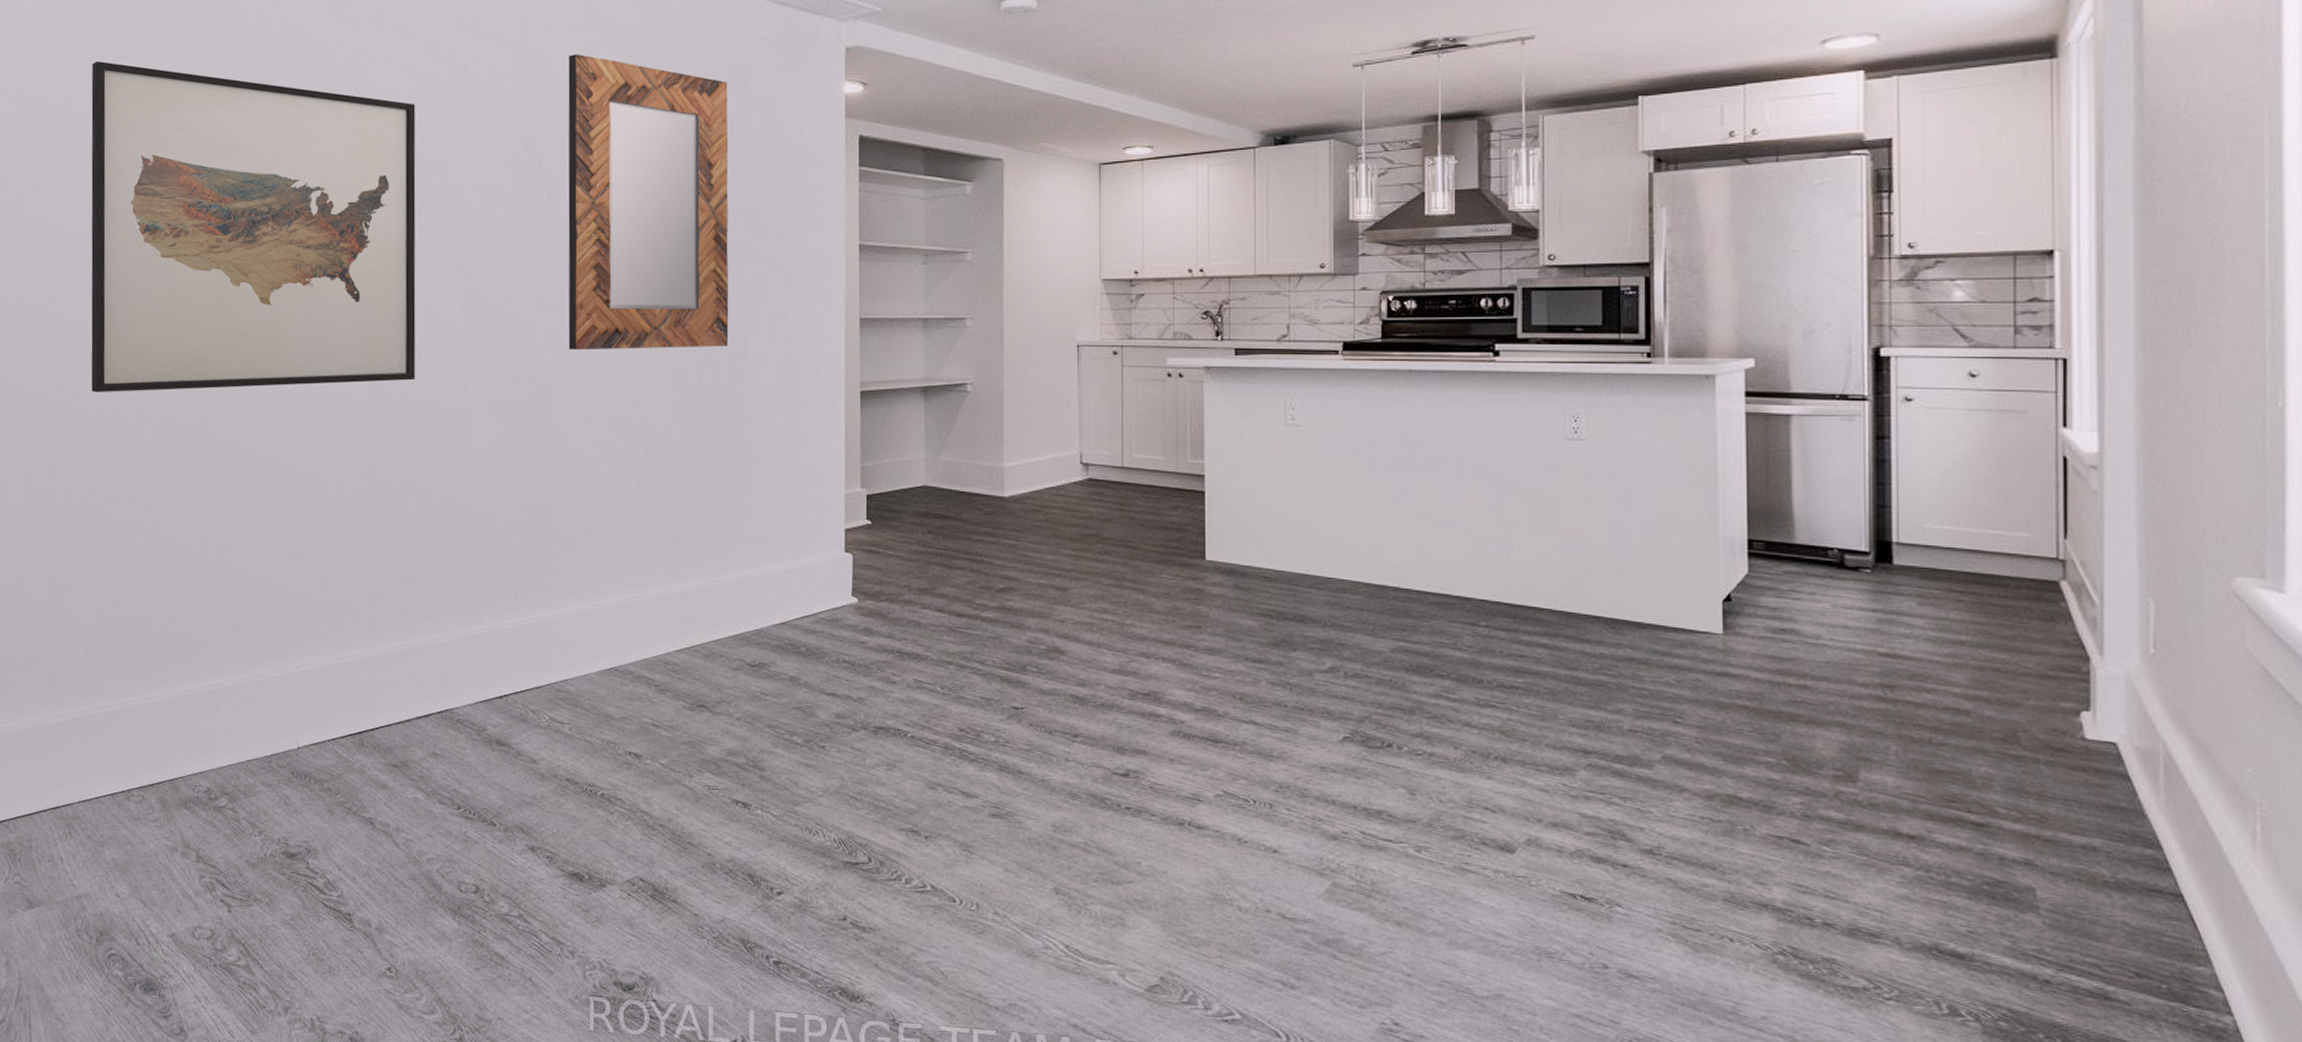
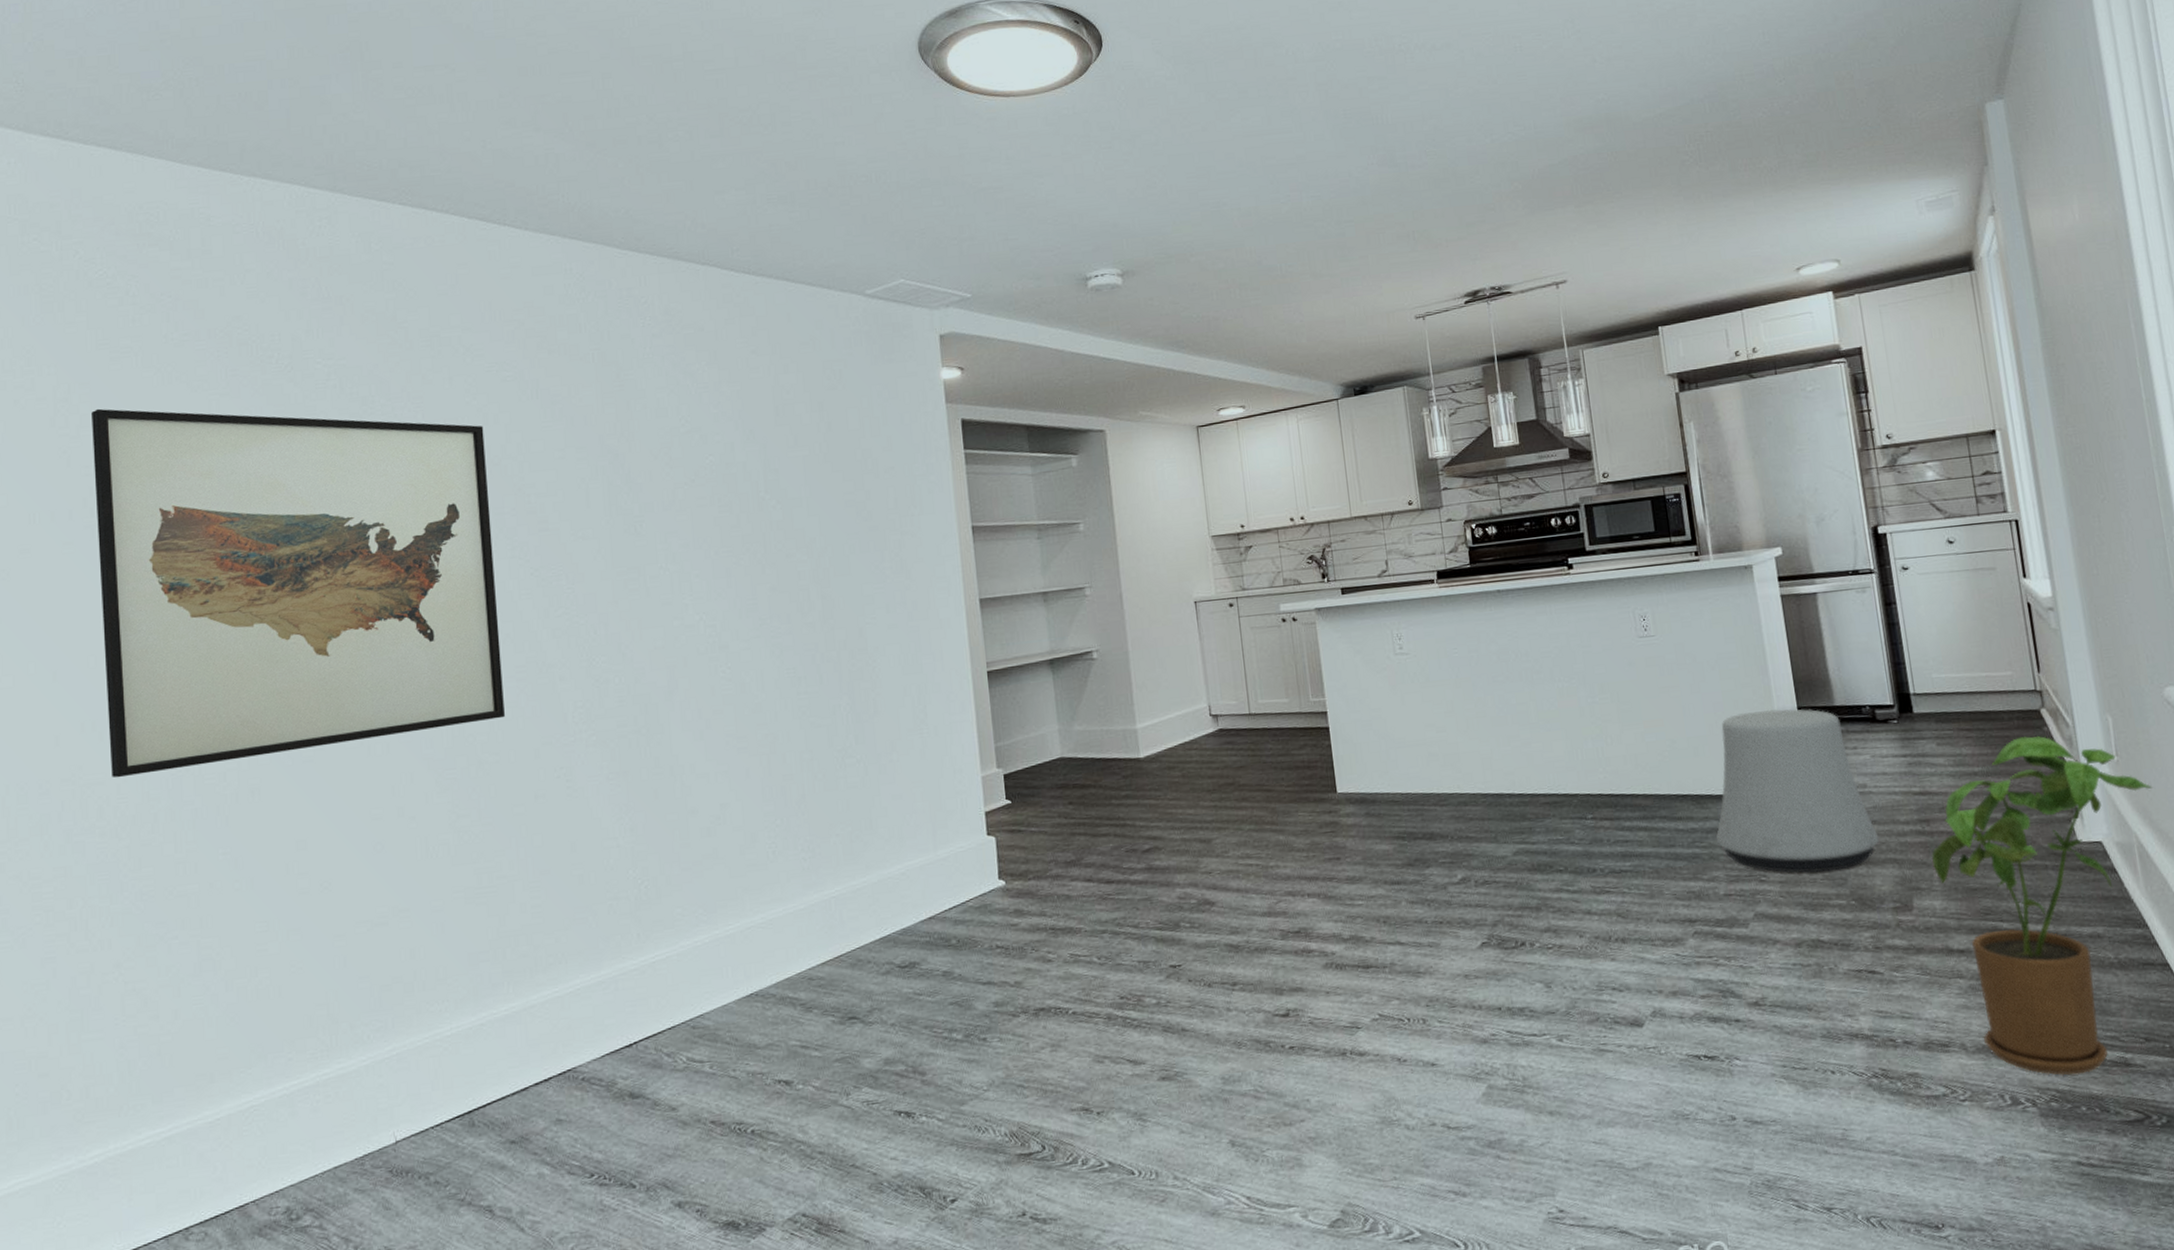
home mirror: present [568,54,729,350] -> none [650,361,846,666]
stool: none [1629,536,1827,726] -> present [1716,708,1879,874]
house plant: none [1890,609,2198,998] -> present [1932,735,2153,1075]

